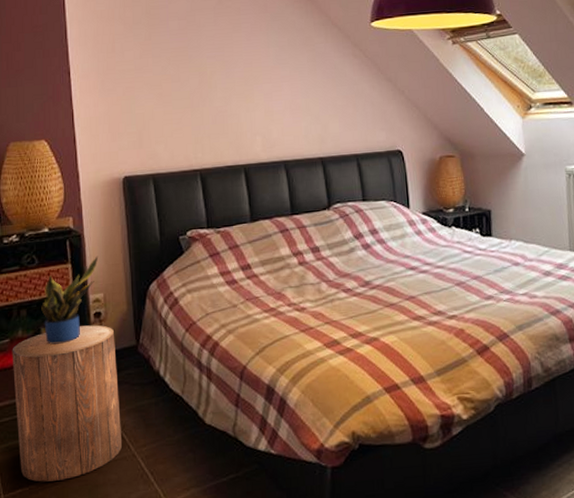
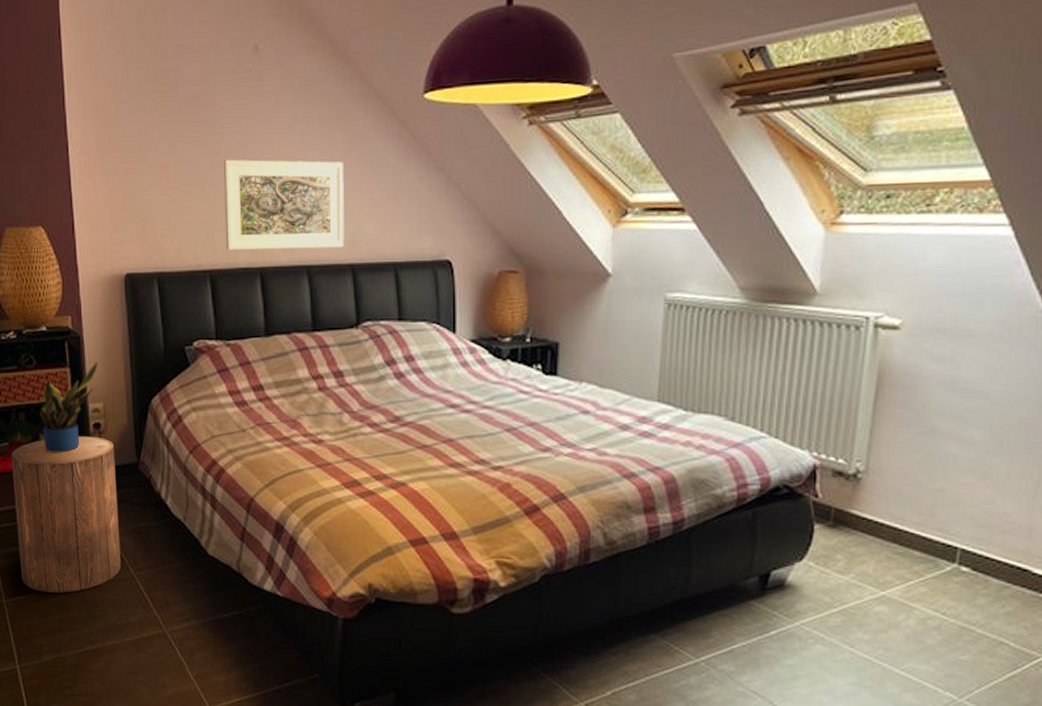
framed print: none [209,76,315,152] -> present [223,159,344,250]

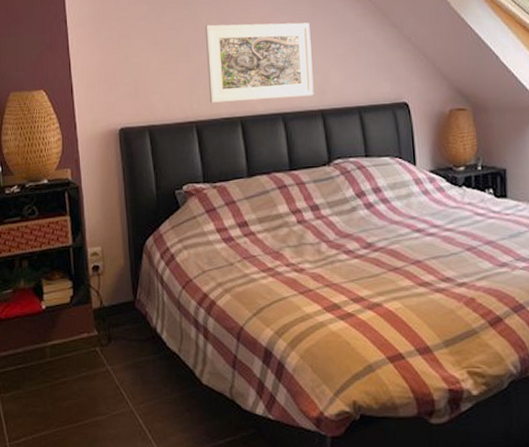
stool: present [11,436,121,593] -> none [14,278,120,432]
potted plant: present [40,361,98,453] -> none [42,208,96,297]

